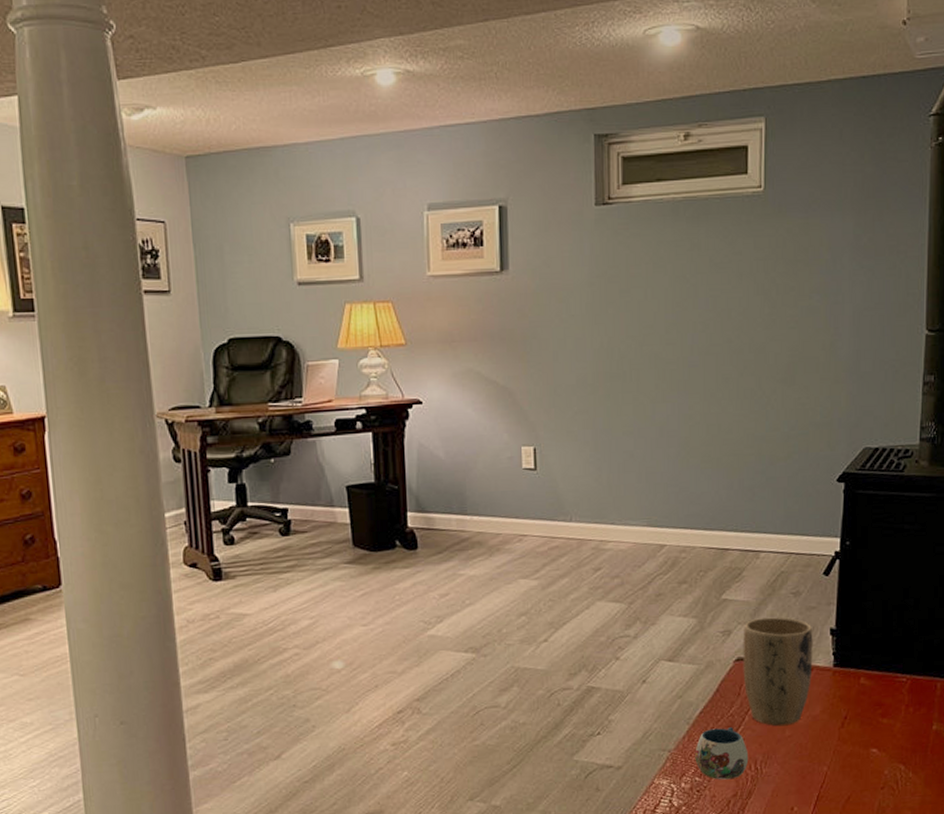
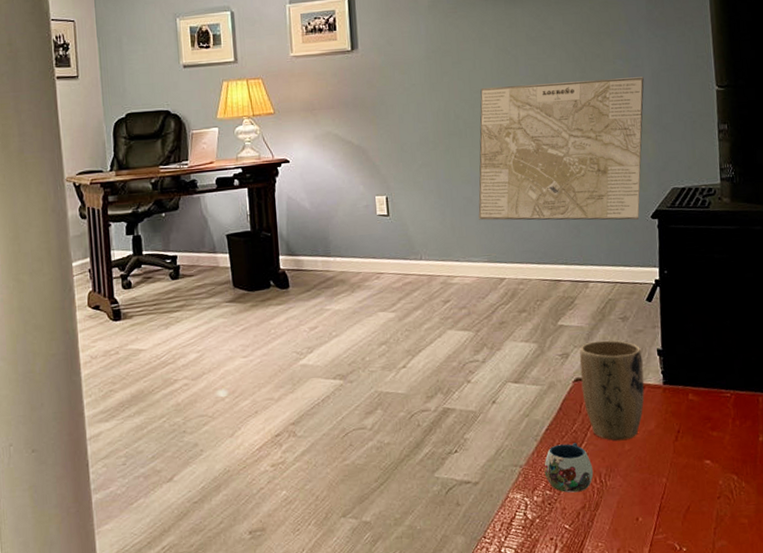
map: none [640,316,843,483] -> present [478,77,644,221]

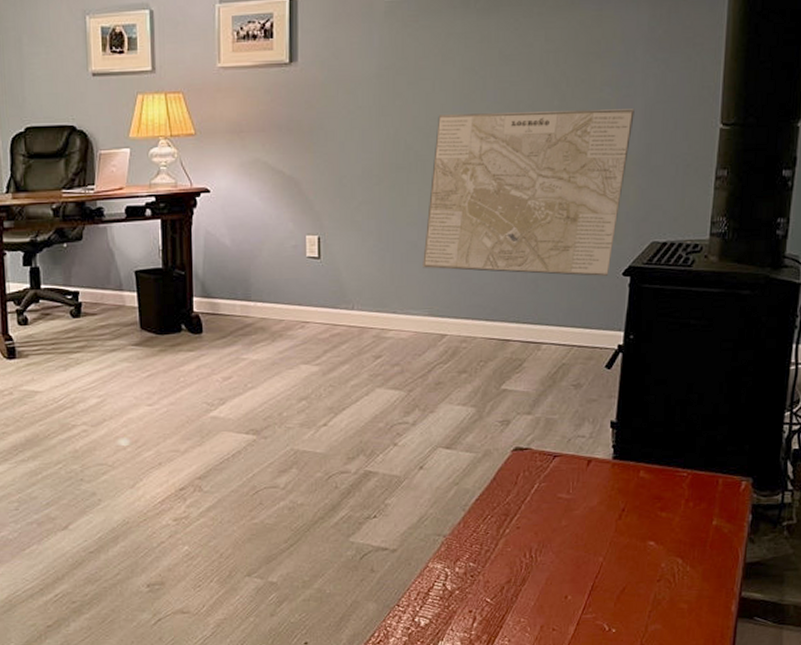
mug: present [544,443,594,493] -> none [470,515,524,566]
plant pot: present [579,340,645,441] -> none [520,408,593,516]

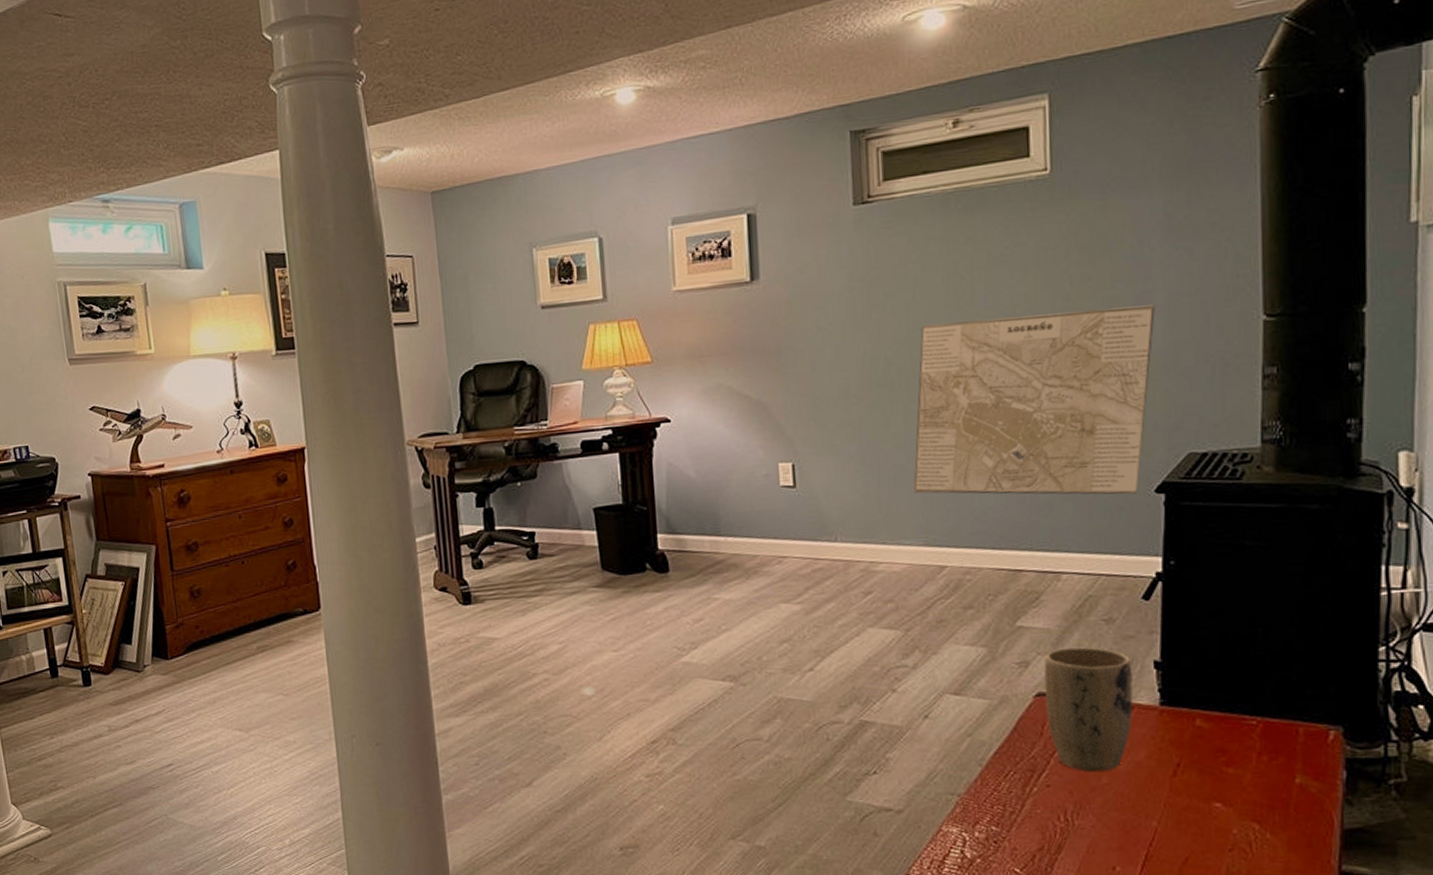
plant pot: none [520,408,593,516] -> present [1044,647,1133,772]

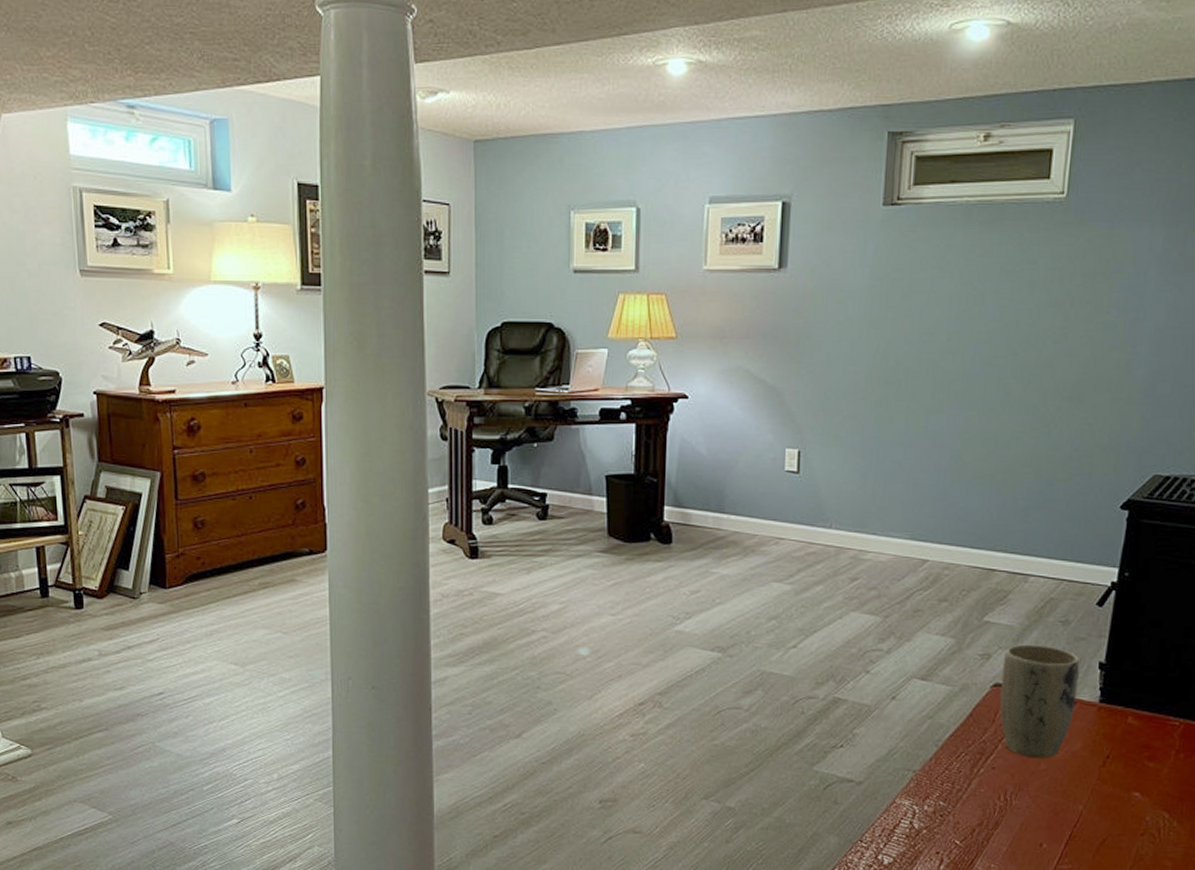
map: present [913,304,1155,495] -> none [907,330,1143,508]

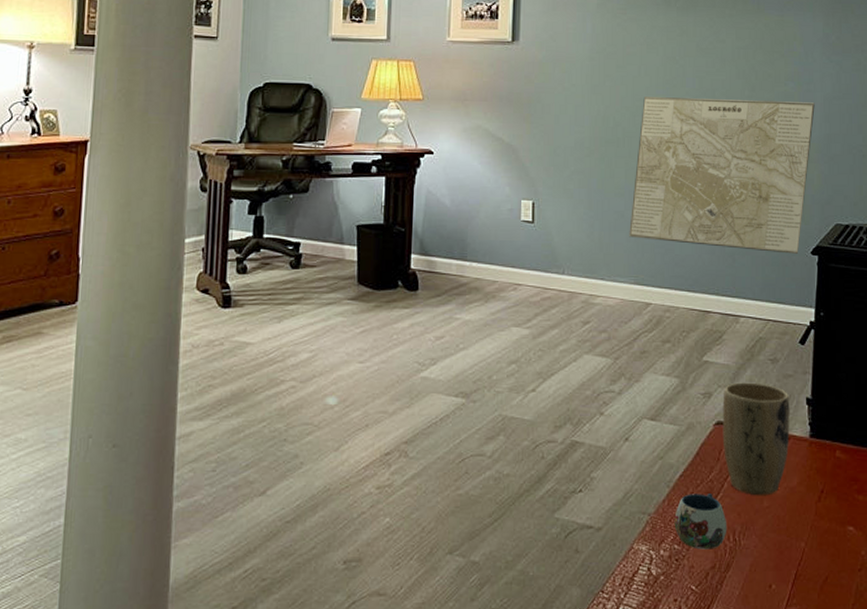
map: none [907,330,1143,508] -> present [629,97,815,254]
mug: none [940,753,999,808] -> present [674,494,727,550]

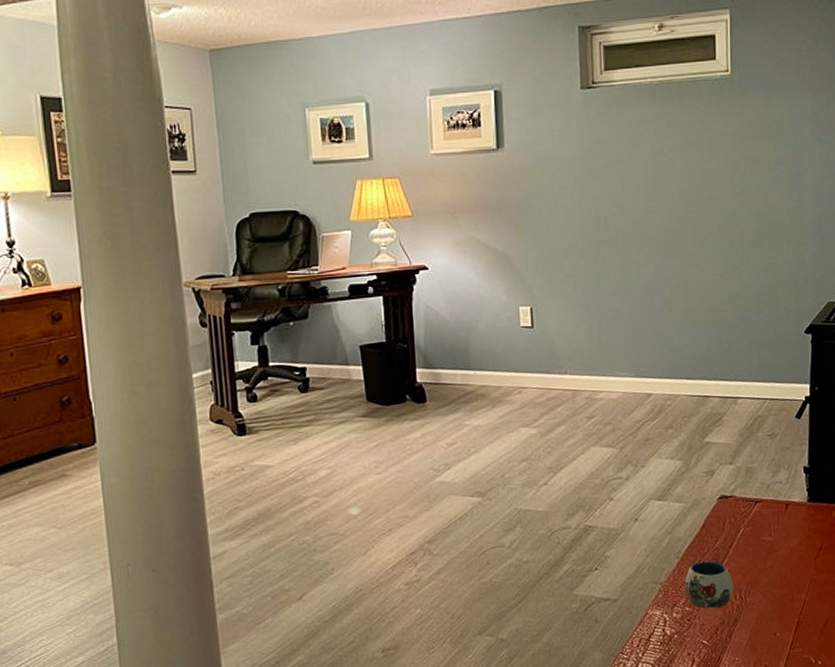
map: present [629,97,815,254] -> none [627,184,805,335]
plant pot: present [722,382,790,496] -> none [725,457,789,558]

